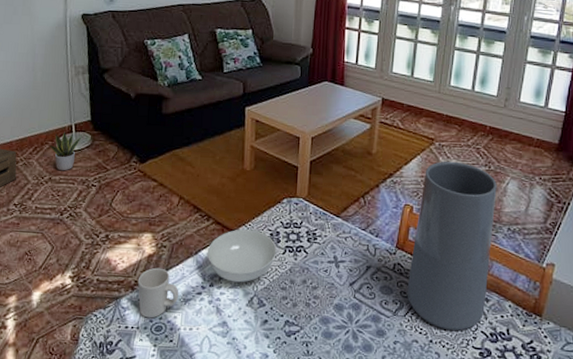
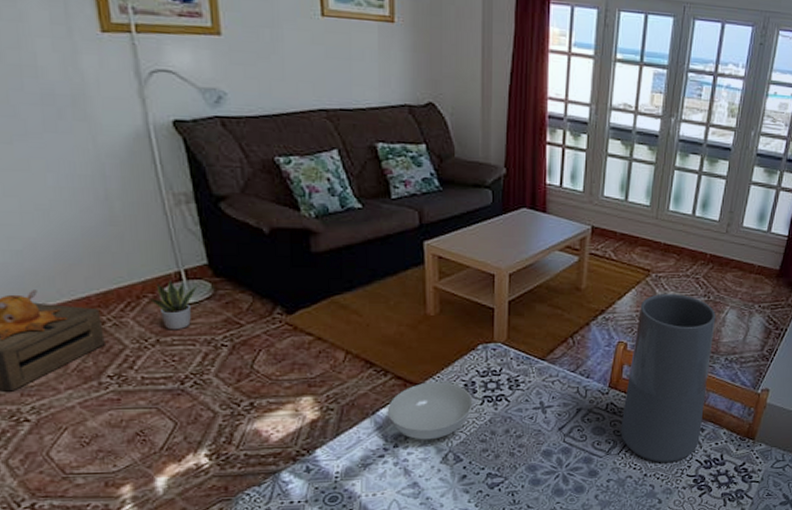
mug: present [137,267,179,319] -> none [300,433,356,490]

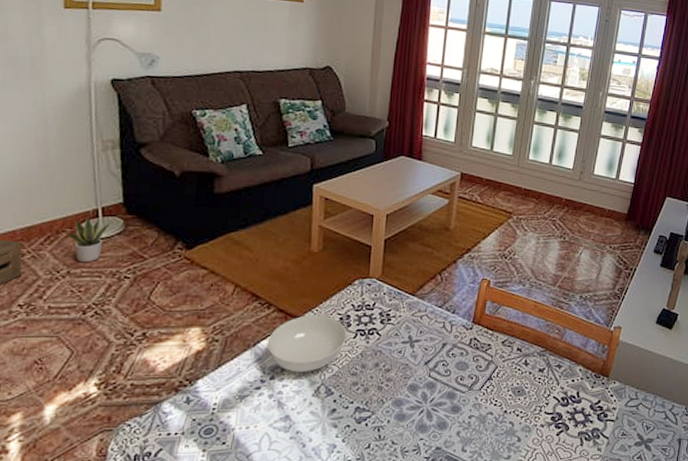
vase: present [620,293,716,463] -> none [482,234,571,400]

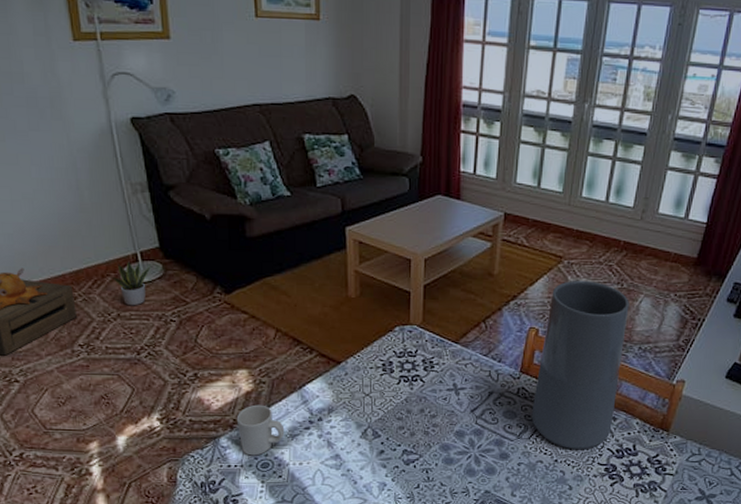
mug: none [182,364,234,421] -> present [236,404,285,456]
bowl: present [267,315,347,373] -> none [312,360,390,415]
vase: none [482,234,571,400] -> present [531,280,629,450]

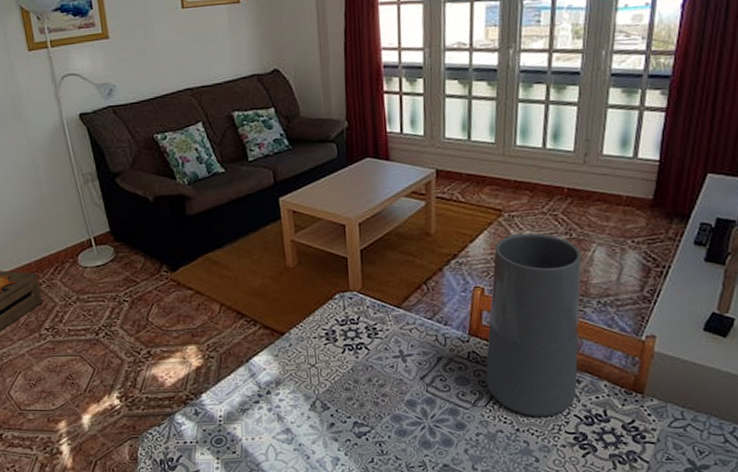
potted plant: present [112,260,151,306] -> none [71,246,104,289]
mug: present [236,404,285,456] -> none [189,379,236,432]

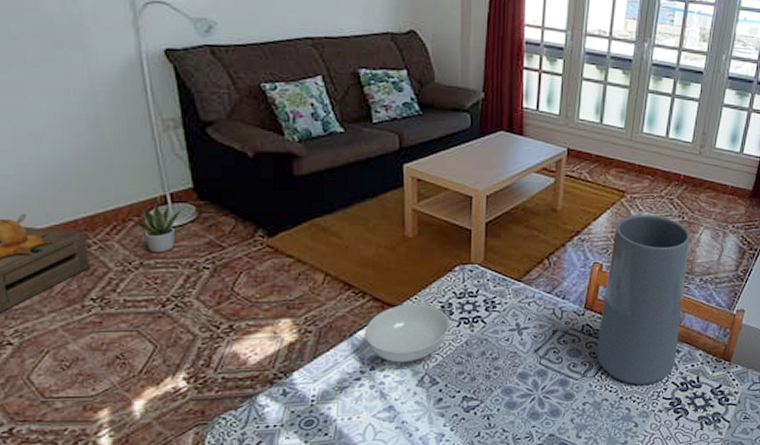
potted plant: none [71,246,104,289] -> present [135,202,182,253]
bowl: none [258,331,335,388] -> present [364,303,450,363]

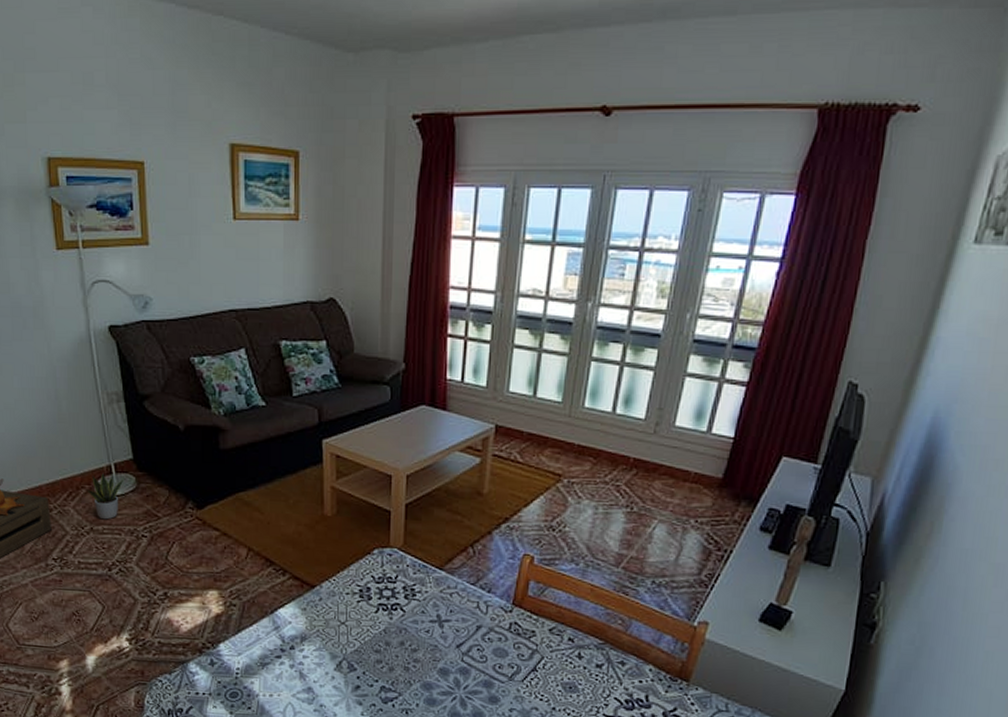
bowl: present [364,303,450,363] -> none [285,584,368,645]
vase: present [596,214,690,386] -> none [525,501,641,698]

